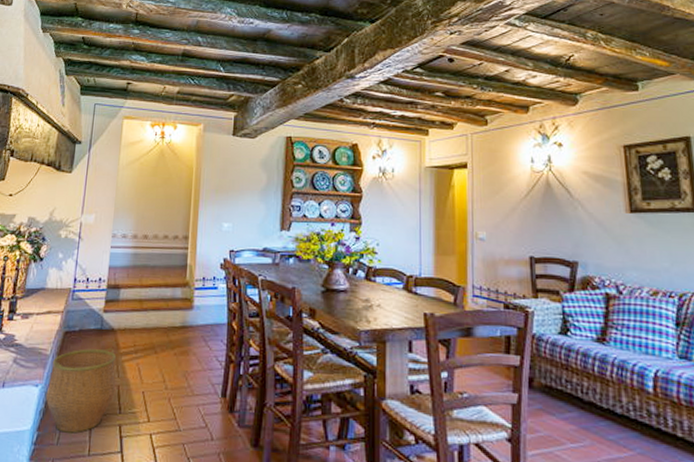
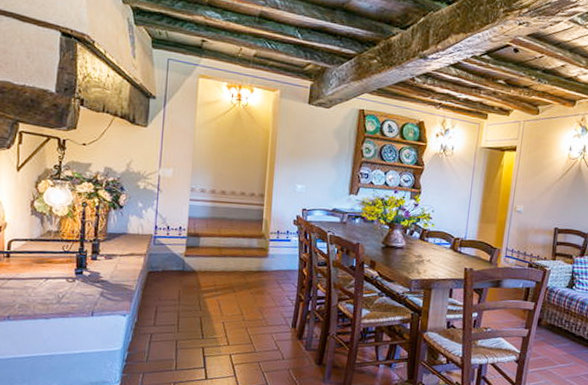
basket: present [46,347,117,434] -> none [133,286,198,353]

